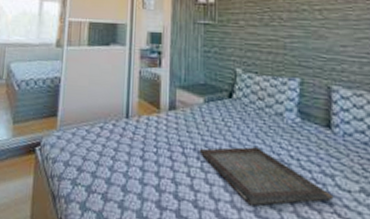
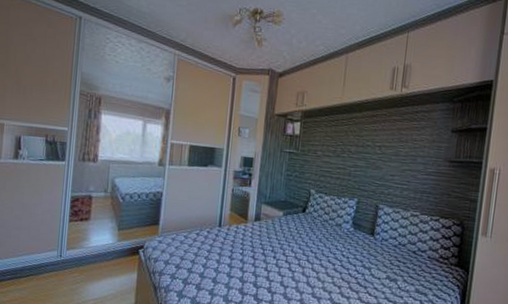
serving tray: present [199,147,334,206] -> none [276,249,369,290]

